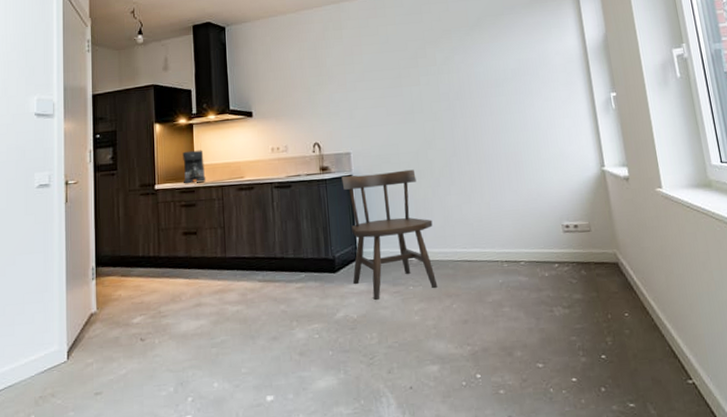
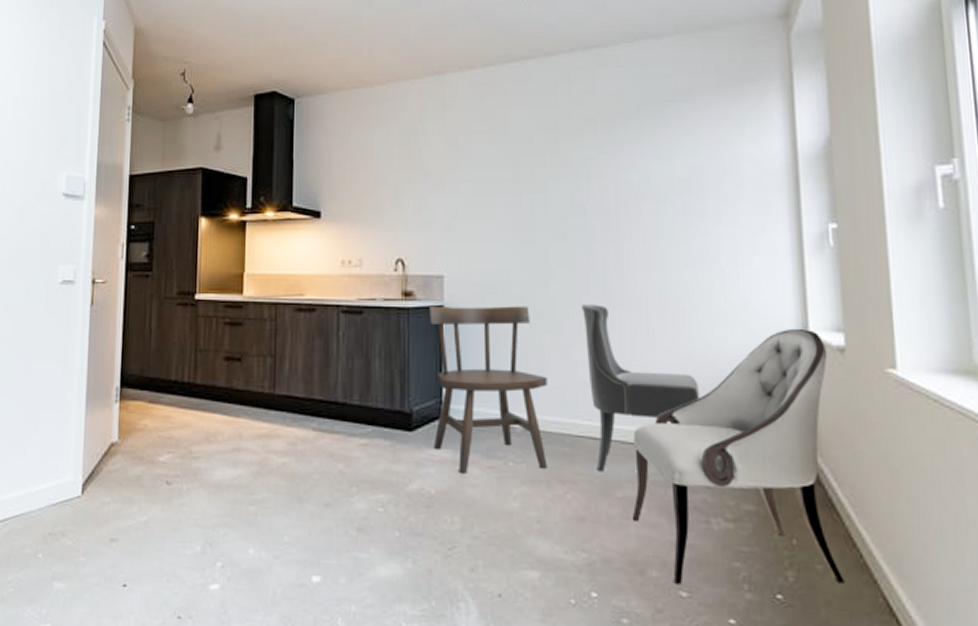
coffee maker: present [183,150,206,184] -> none [230,255,257,297]
dining chair: none [451,163,551,286] -> present [581,305,711,487]
armchair: none [495,166,644,359] -> present [632,328,845,584]

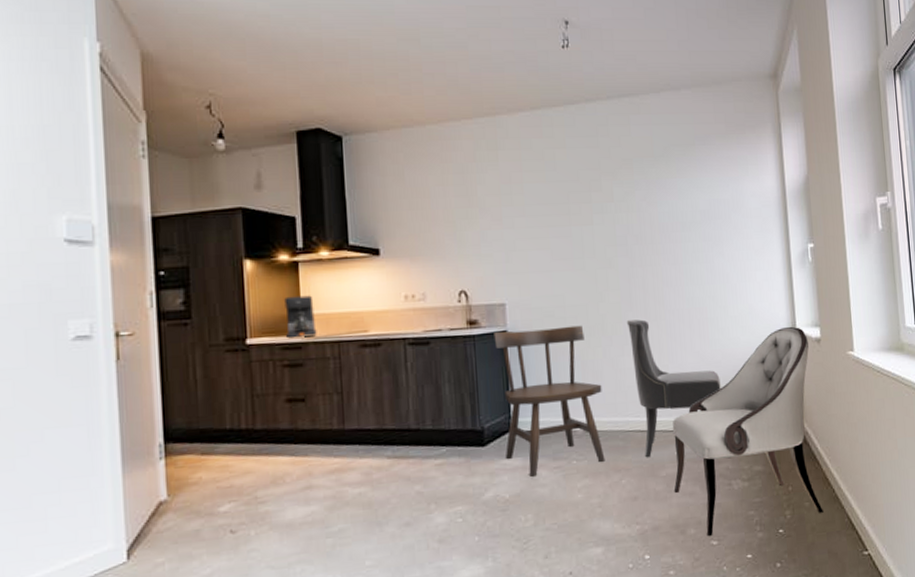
coffee maker: none [230,255,257,297] -> present [284,295,317,339]

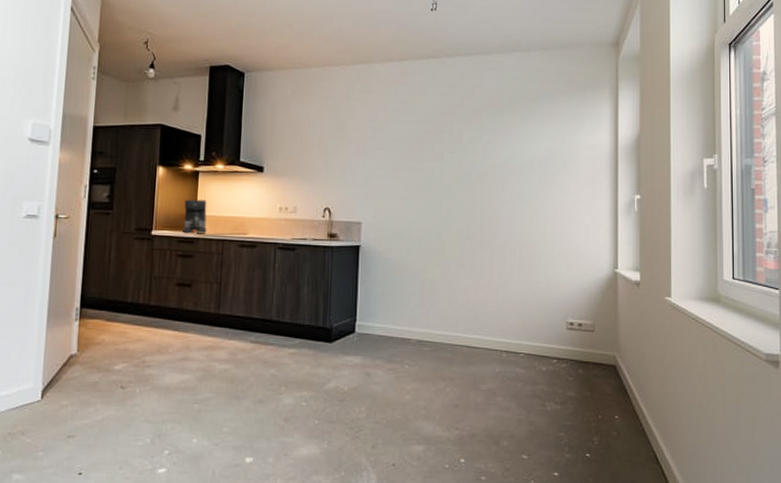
dining chair: present [494,325,605,477] -> none [348,245,437,374]
dining chair: present [626,319,731,458] -> none [464,247,547,380]
armchair: present [672,326,823,536] -> none [492,268,630,450]

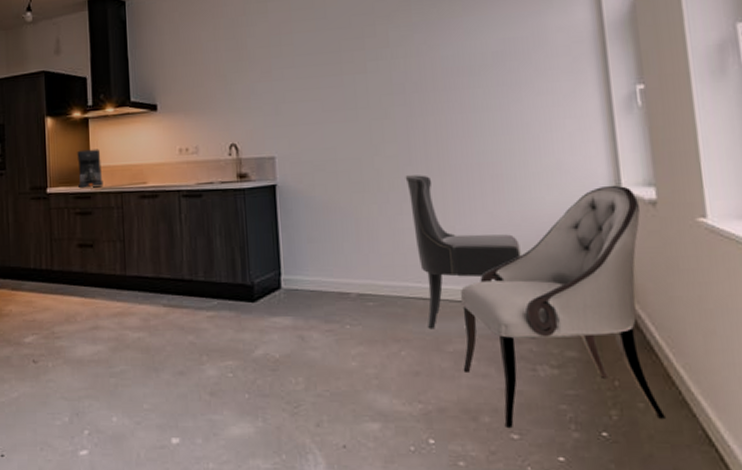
dining chair: none [464,247,547,380] -> present [405,175,535,338]
armchair: none [492,268,630,450] -> present [460,185,665,427]

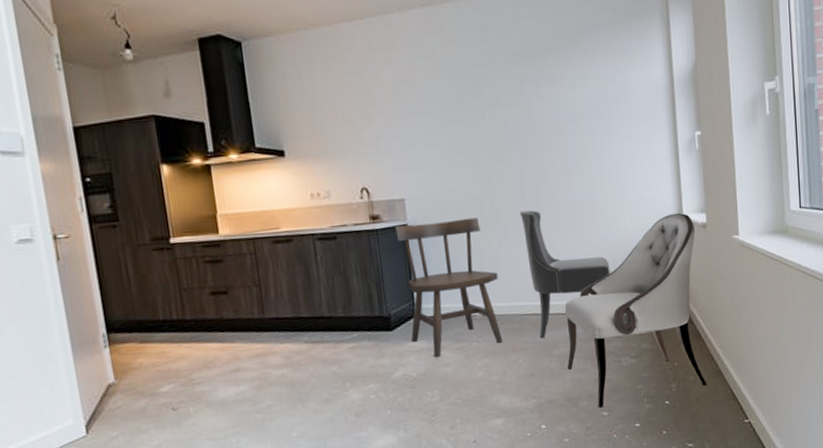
coffee maker: present [77,149,103,189] -> none [201,196,233,237]
dining chair: none [263,180,382,338] -> present [395,217,503,357]

